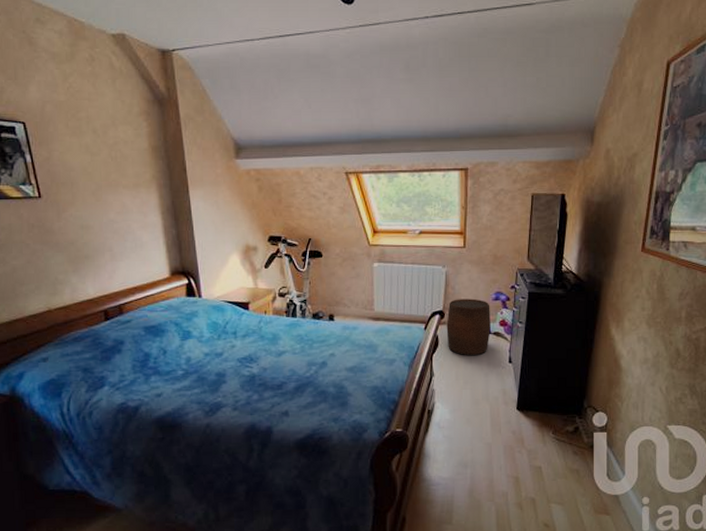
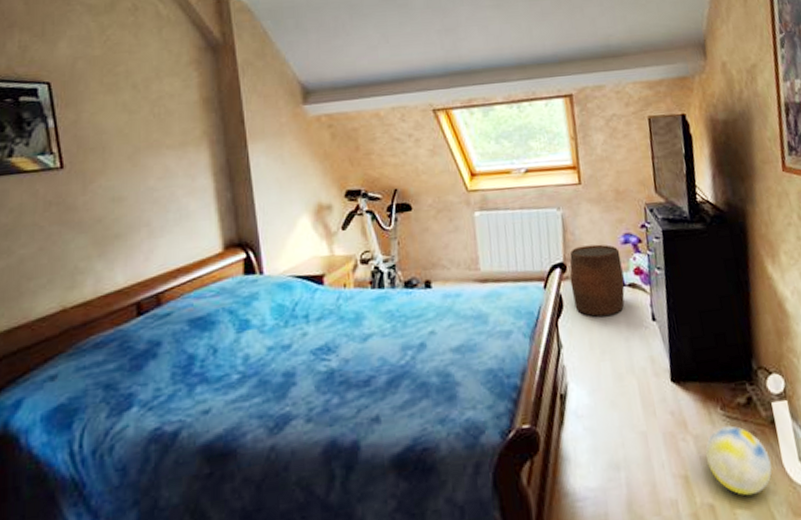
ball: none [534,446,584,496] -> present [705,425,772,496]

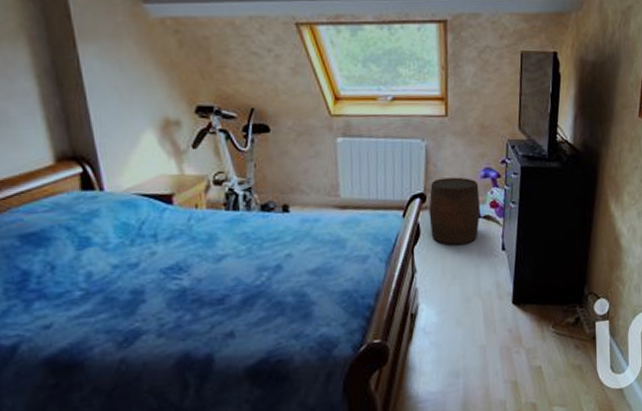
ball: present [705,425,772,496] -> none [534,341,588,396]

